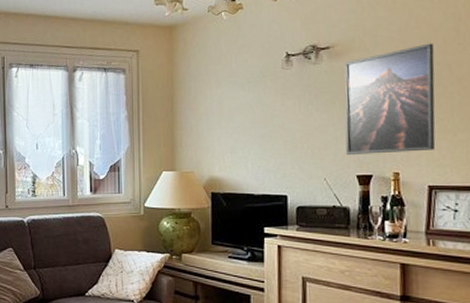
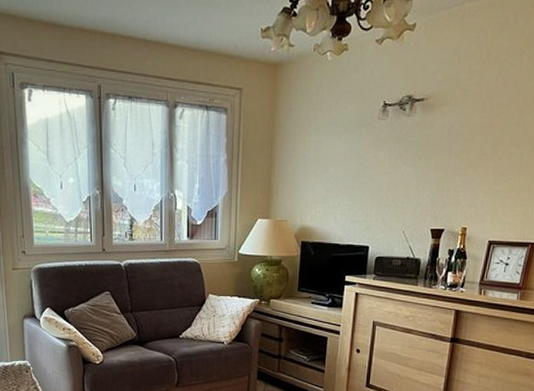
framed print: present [344,43,436,155] -> none [425,101,515,209]

